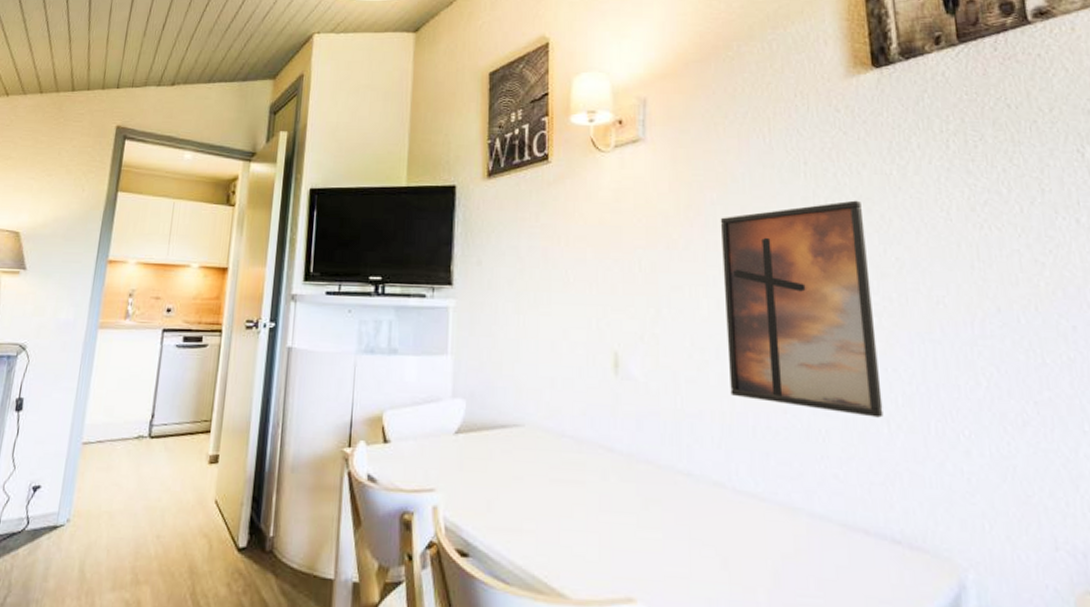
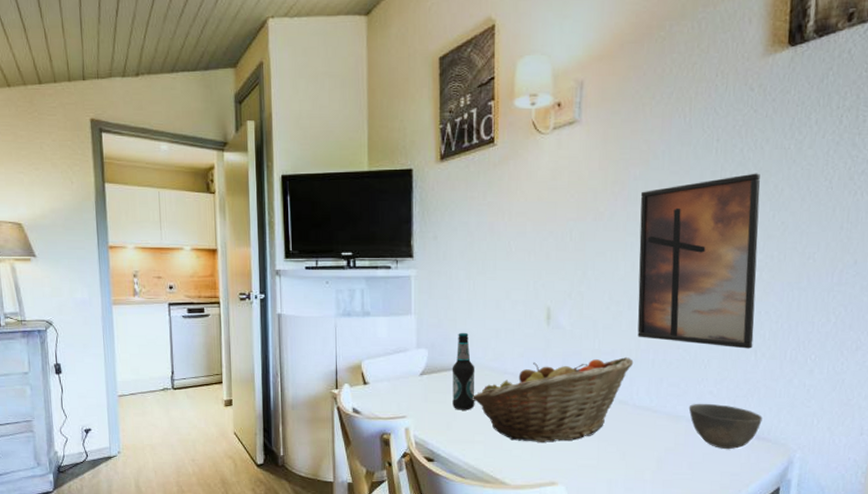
bottle: none [495,379,525,485] -> present [452,332,475,410]
fruit basket: none [520,421,729,538] -> present [472,357,634,442]
bowl: none [808,490,912,563] -> present [688,403,762,450]

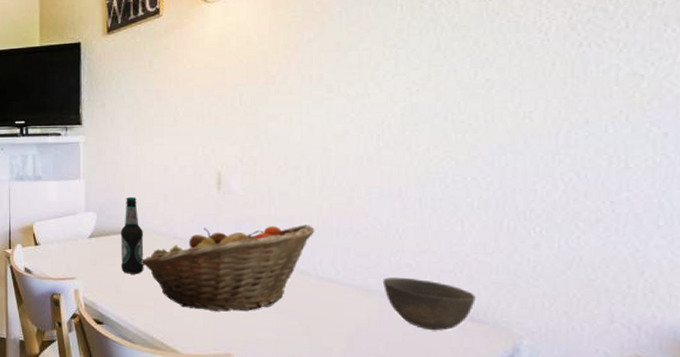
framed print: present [637,173,761,349] -> none [316,28,459,218]

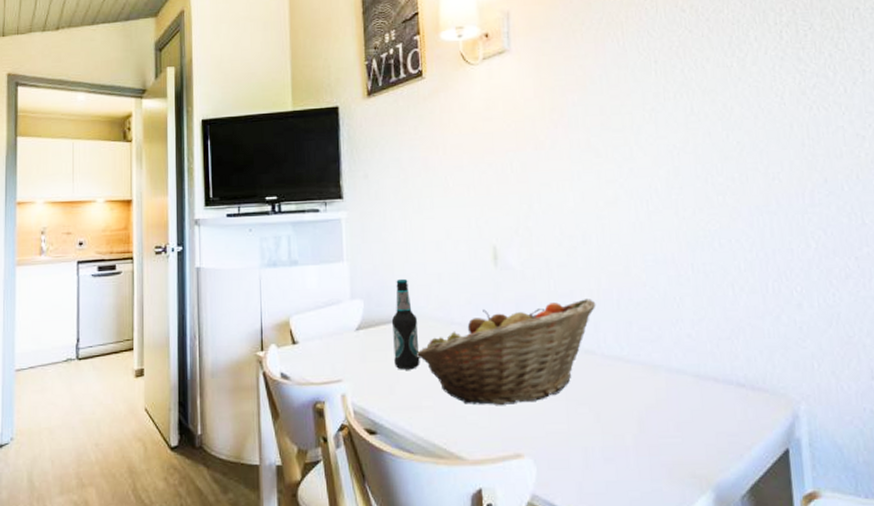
bowl: present [382,277,476,331] -> none [666,348,754,404]

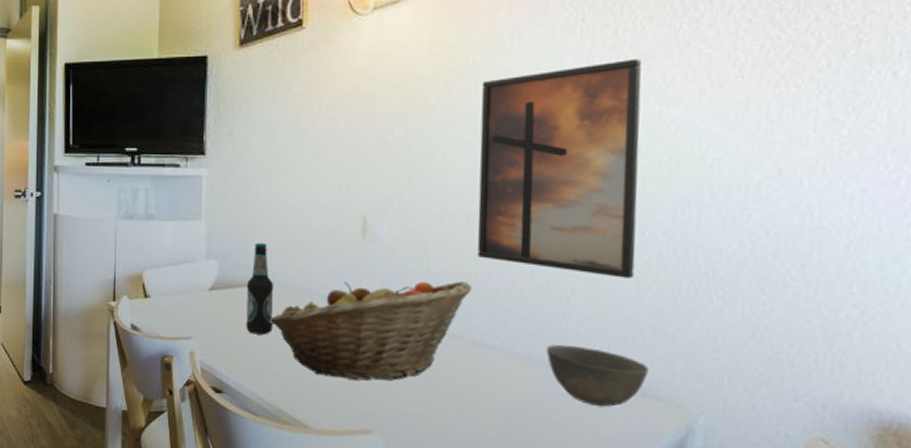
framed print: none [581,92,729,283] -> present [477,58,642,279]
bowl: none [666,348,754,404] -> present [546,344,649,407]

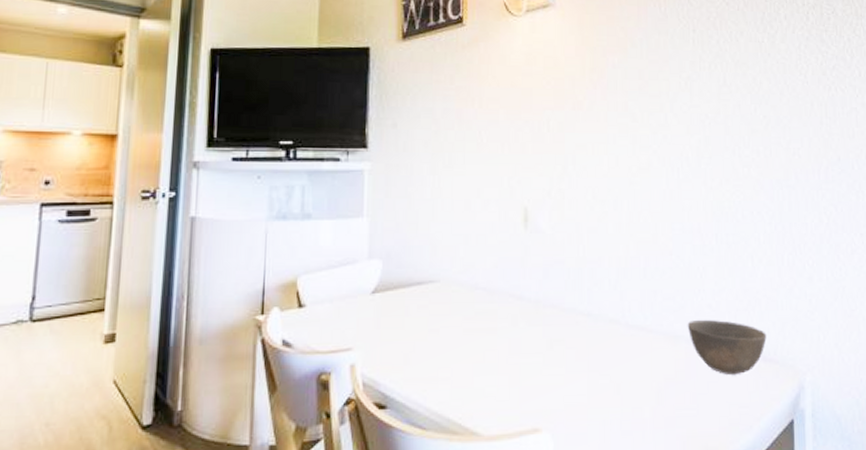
bottle: present [246,242,274,335] -> none [411,238,440,338]
fruit basket: present [269,281,472,381] -> none [435,266,623,376]
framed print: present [477,58,642,279] -> none [620,65,749,254]

